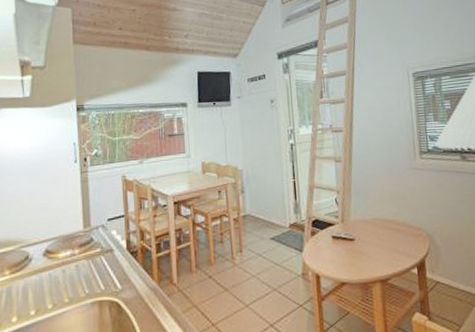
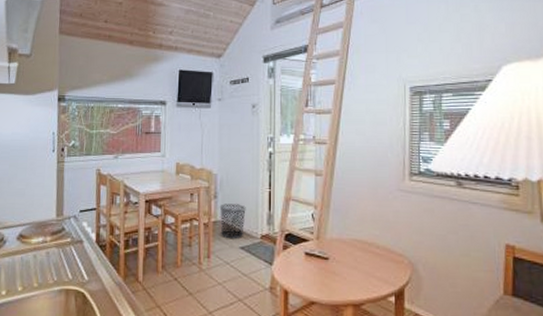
waste bin: none [247,196,273,231] -> present [219,204,246,238]

